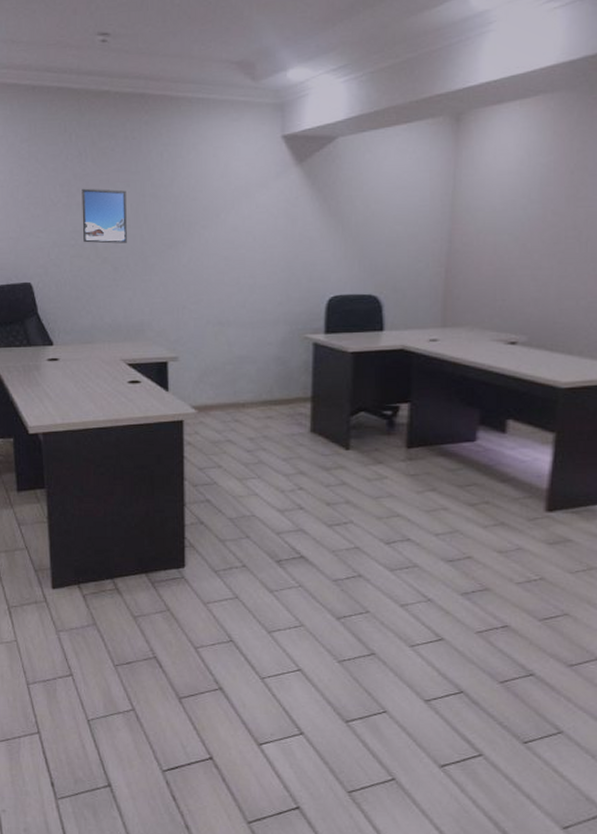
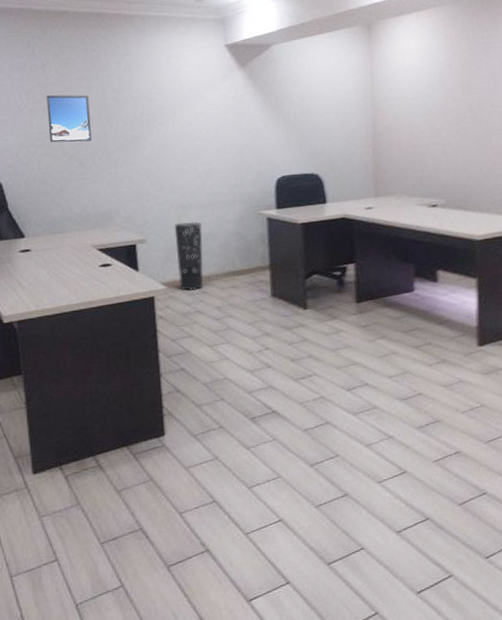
umbrella stand: none [209,341,240,417] -> present [174,222,204,291]

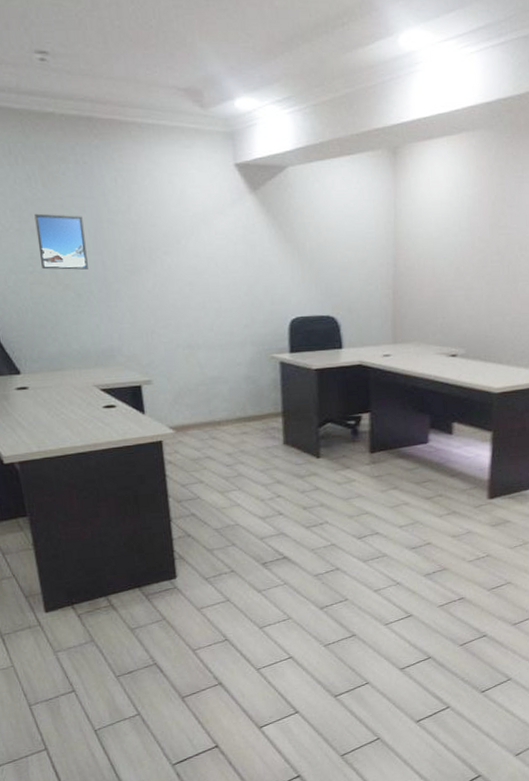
umbrella stand: present [174,222,204,291] -> none [181,363,213,436]

